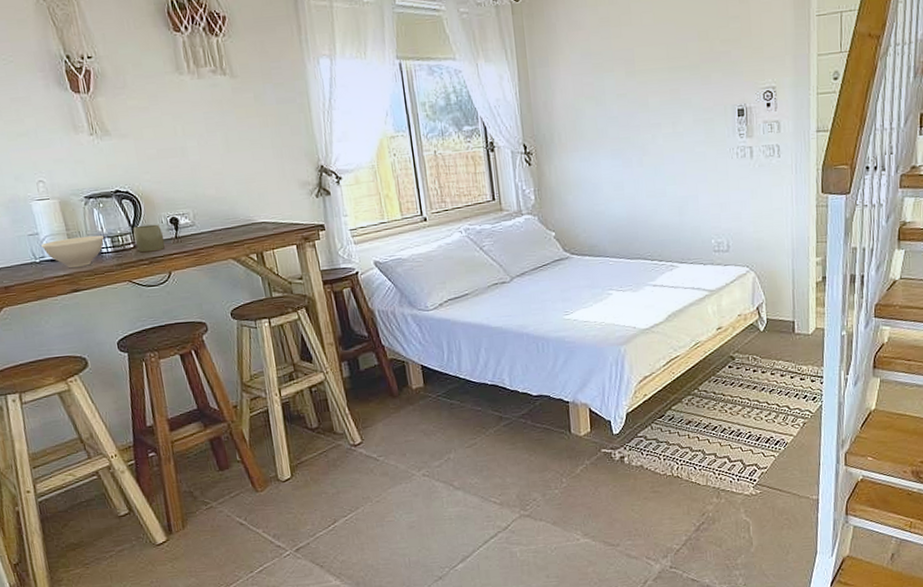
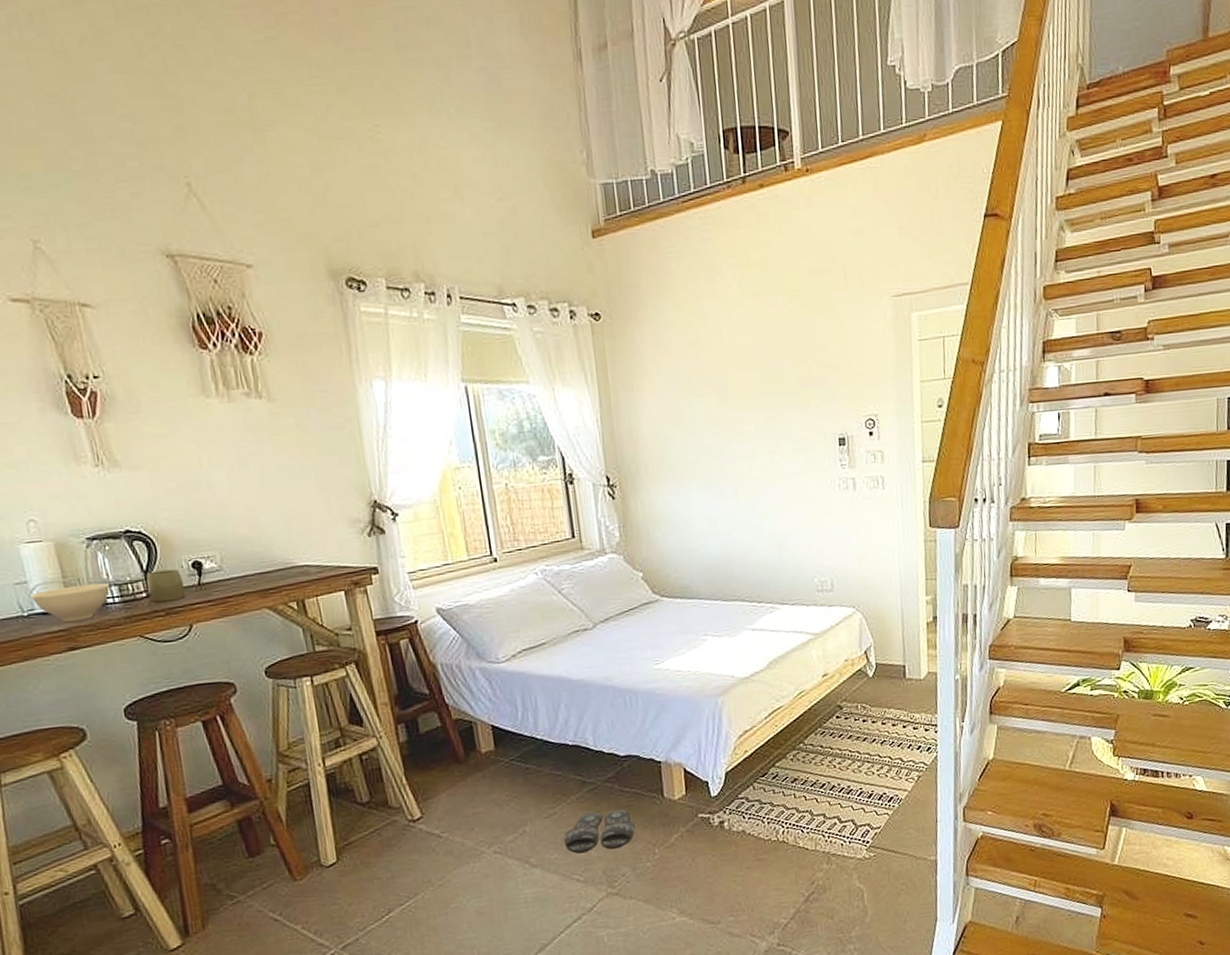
slippers: none [482,442,546,479] -> present [563,809,636,853]

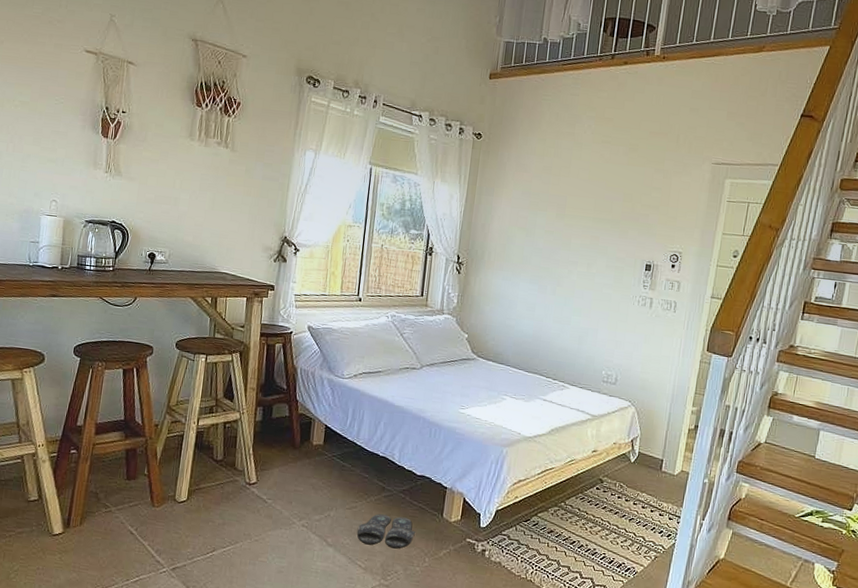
bowl: present [30,582,111,623] -> none [38,250,91,278]
mug: present [146,569,185,604] -> none [115,253,140,278]

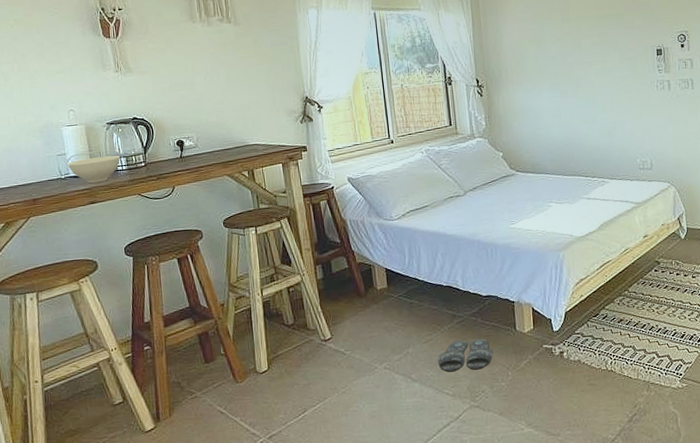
bowl: none [38,250,91,278] -> present [67,155,121,184]

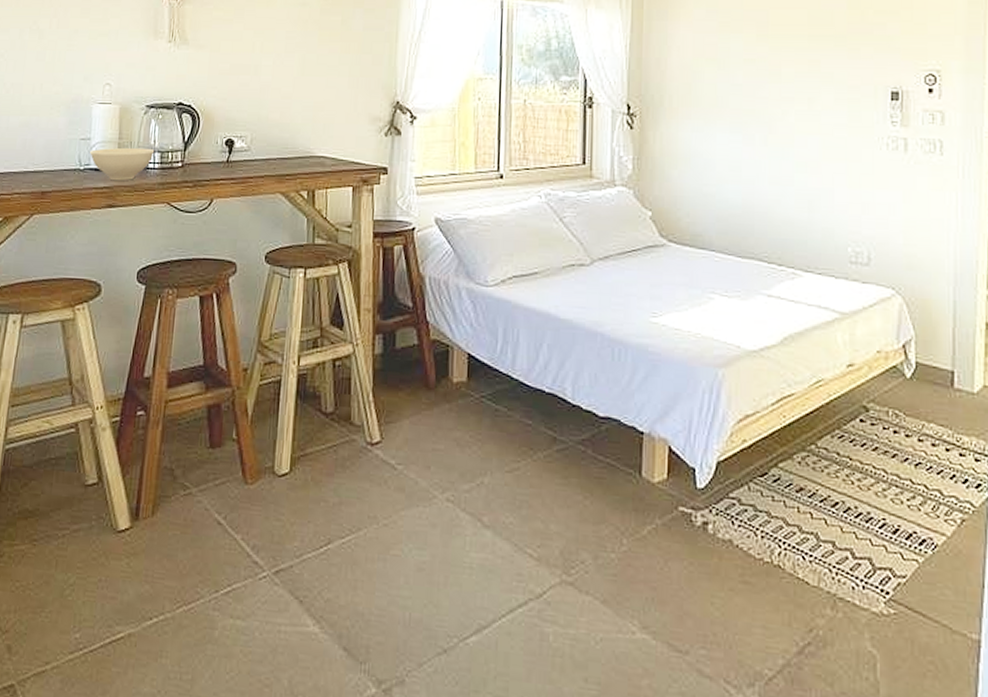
slippers: present [437,338,494,372] -> none [522,477,606,527]

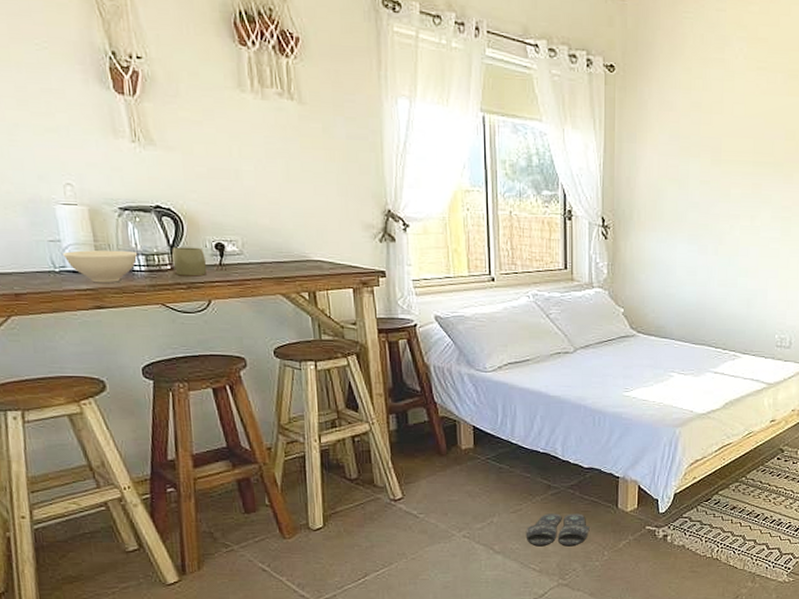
mug: none [184,143,215,175] -> present [172,246,207,278]
slippers: none [522,477,606,527] -> present [525,513,591,547]

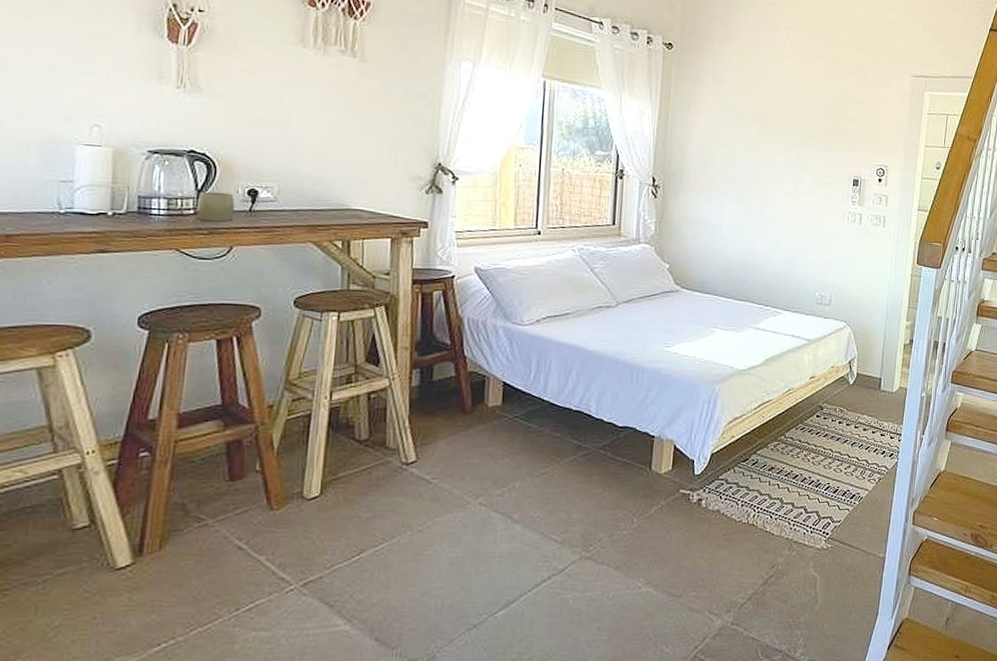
bowl: present [63,250,138,283] -> none [73,192,160,227]
slippers: present [525,513,591,547] -> none [549,476,621,514]

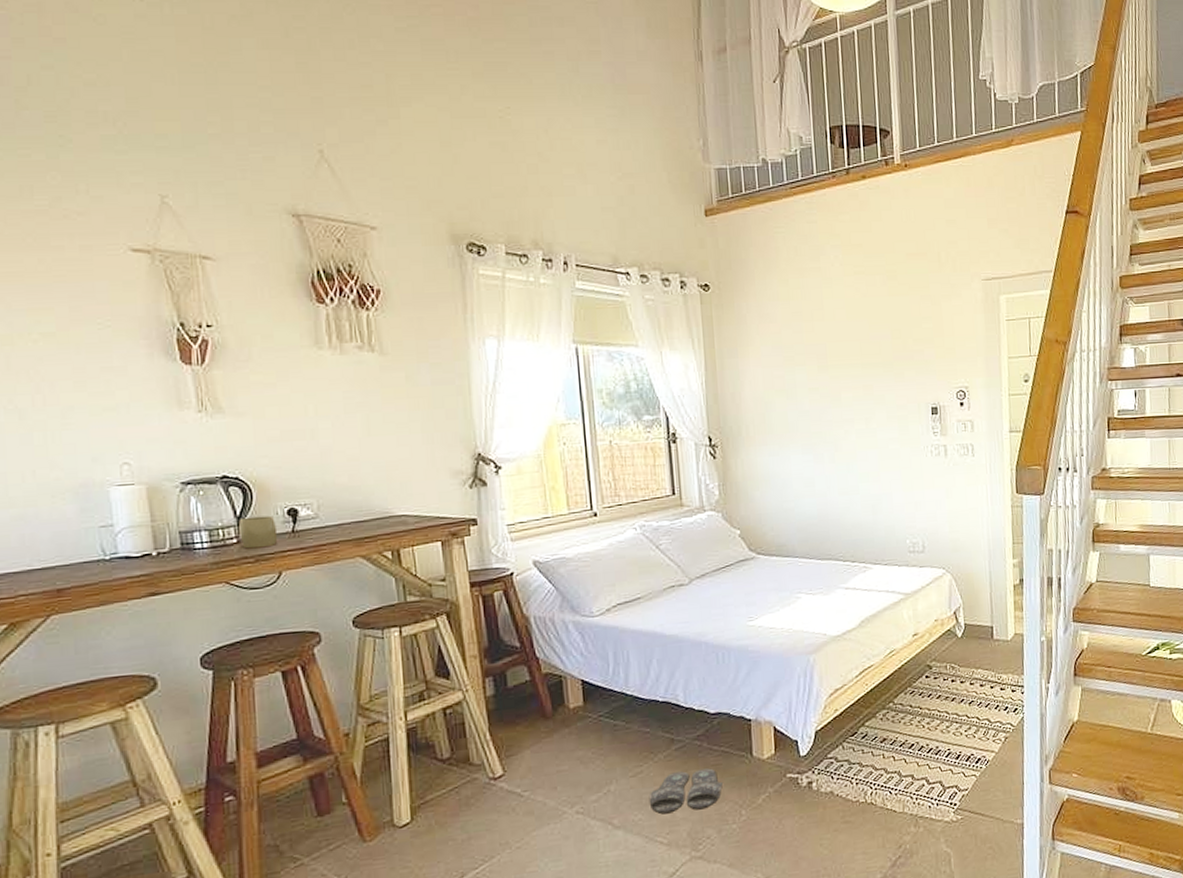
slippers: none [549,476,621,514] -> present [648,768,724,814]

